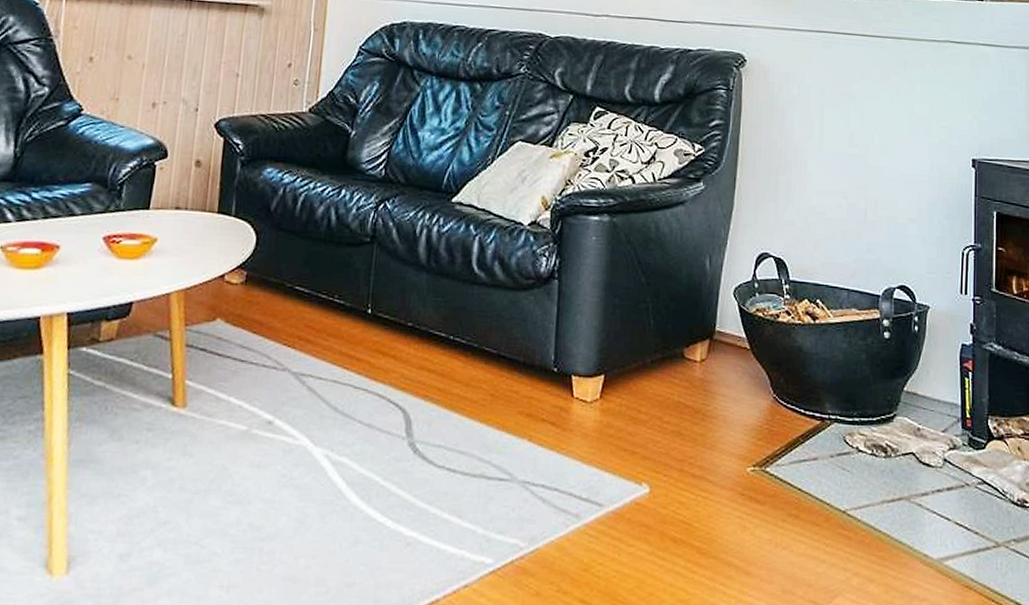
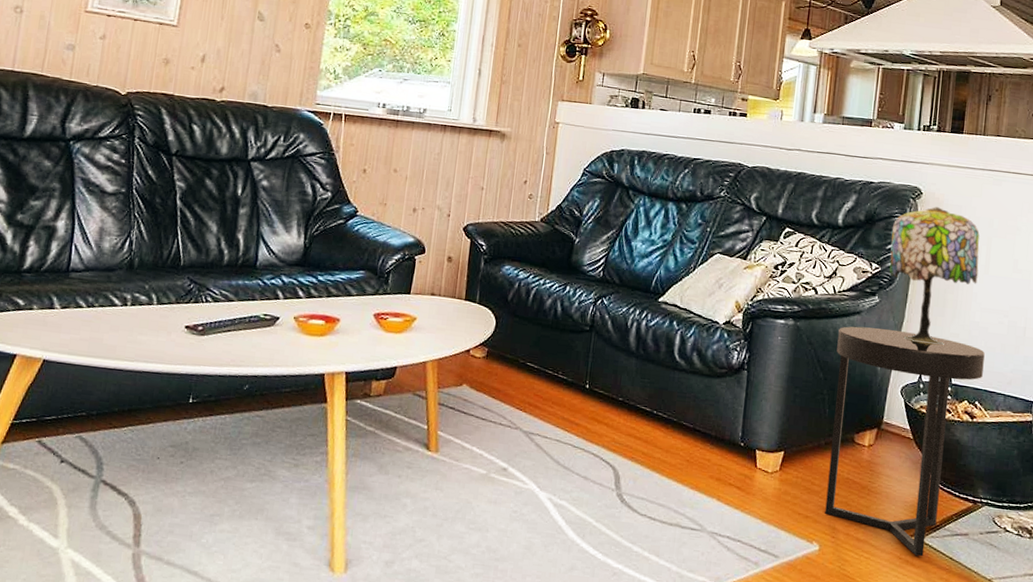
side table: none [654,219,824,491] -> present [825,326,985,557]
table lamp: none [714,75,812,236] -> present [889,207,980,346]

